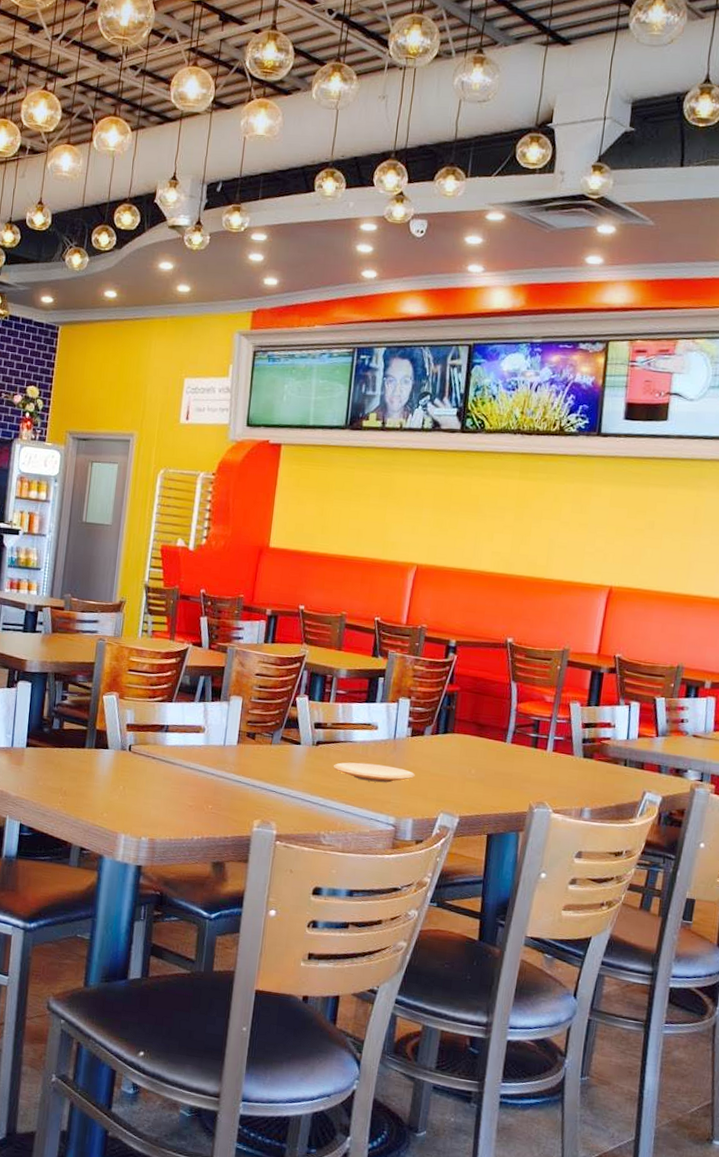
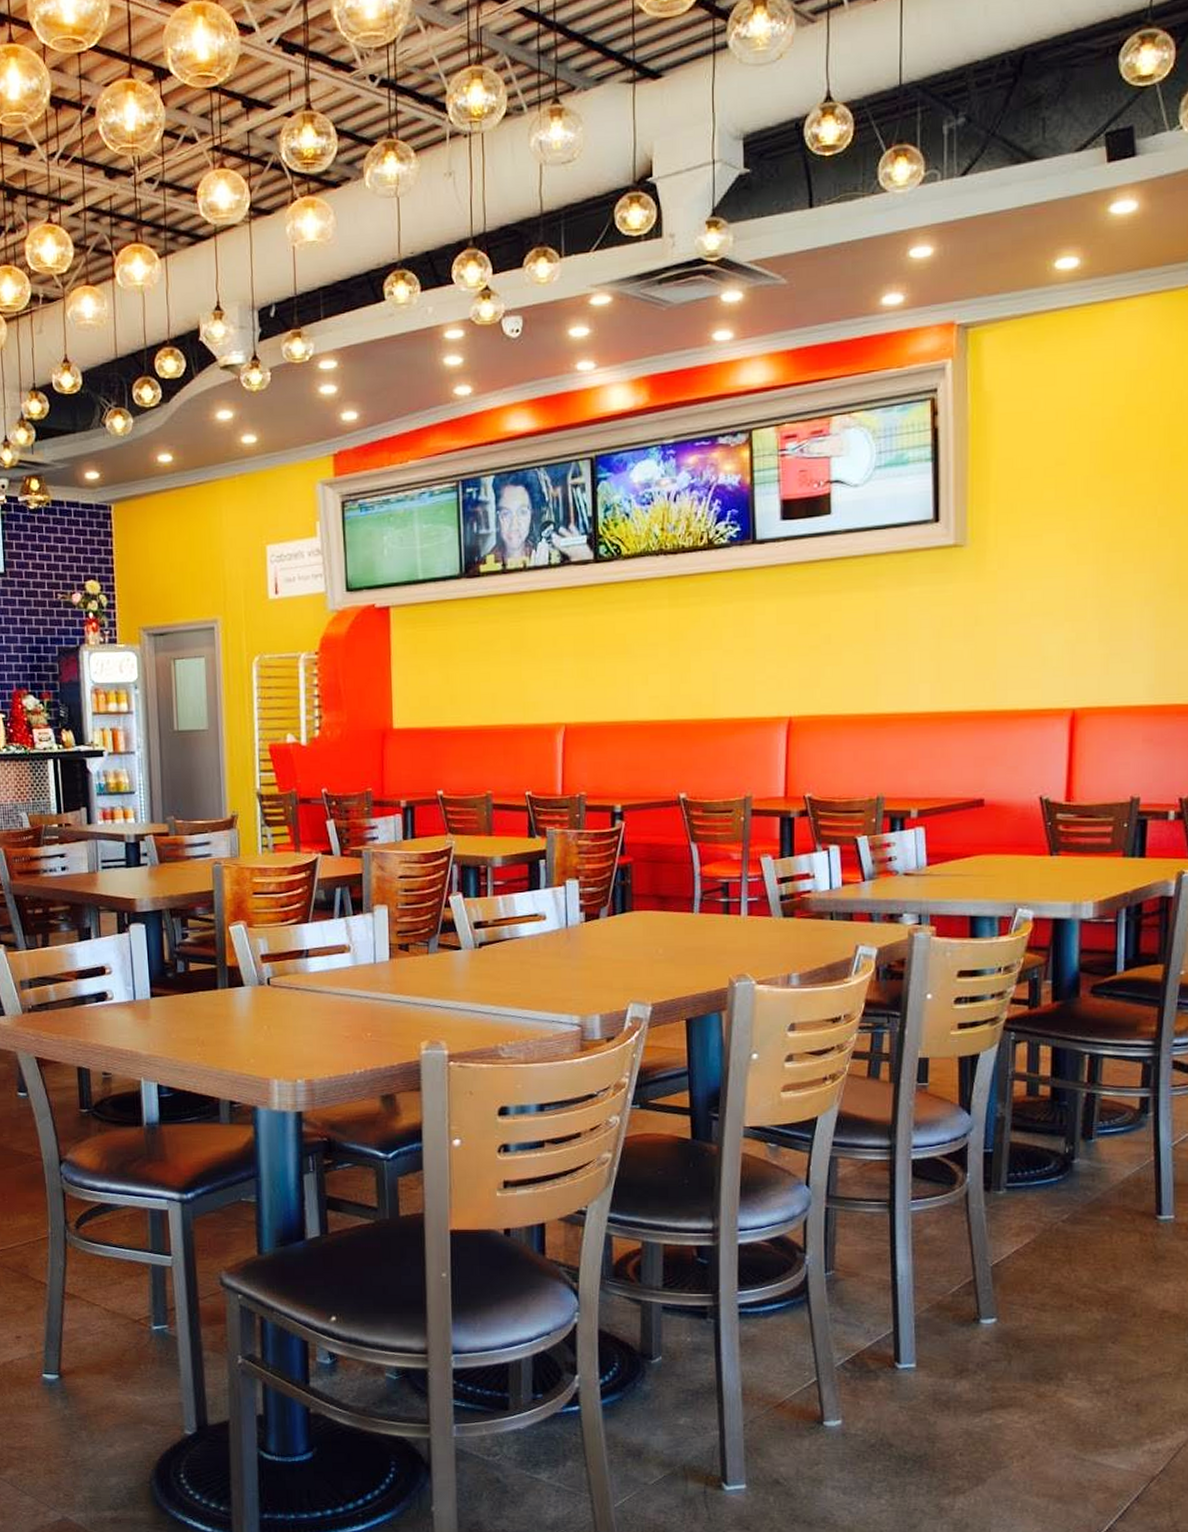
plate: present [334,762,415,783] -> none [502,959,596,980]

